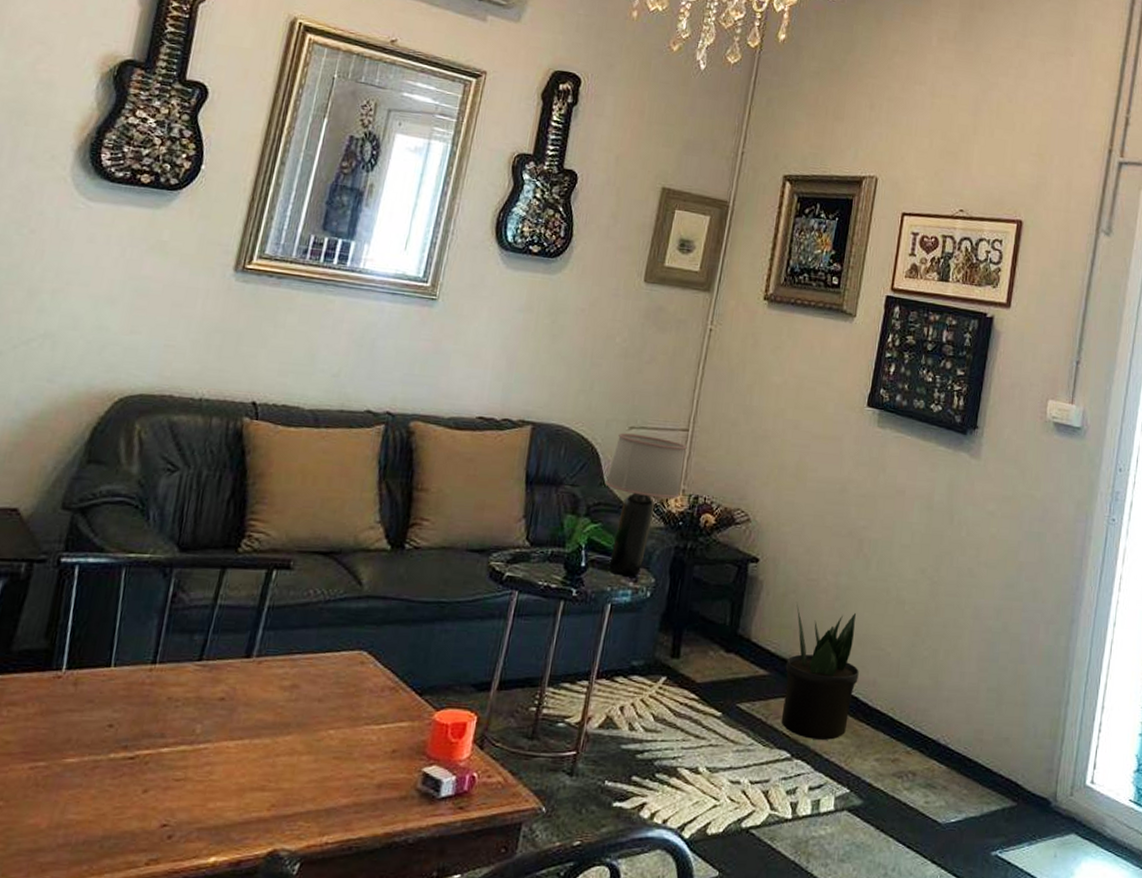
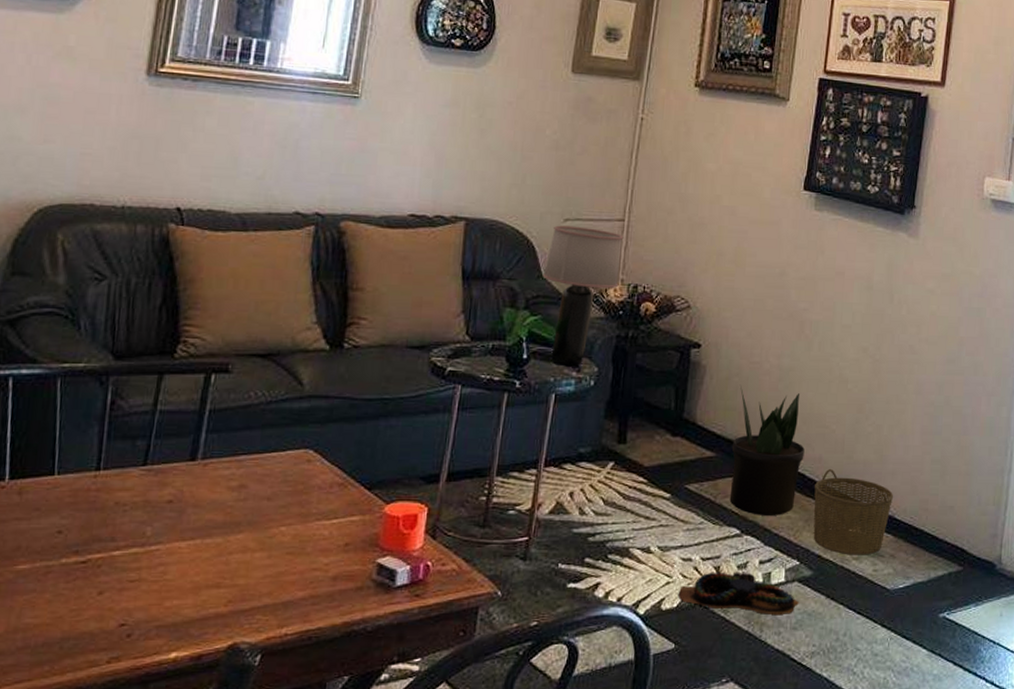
dog toy: none [725,796,848,845] -> present [679,570,799,614]
basket: none [864,692,948,786] -> present [813,468,894,555]

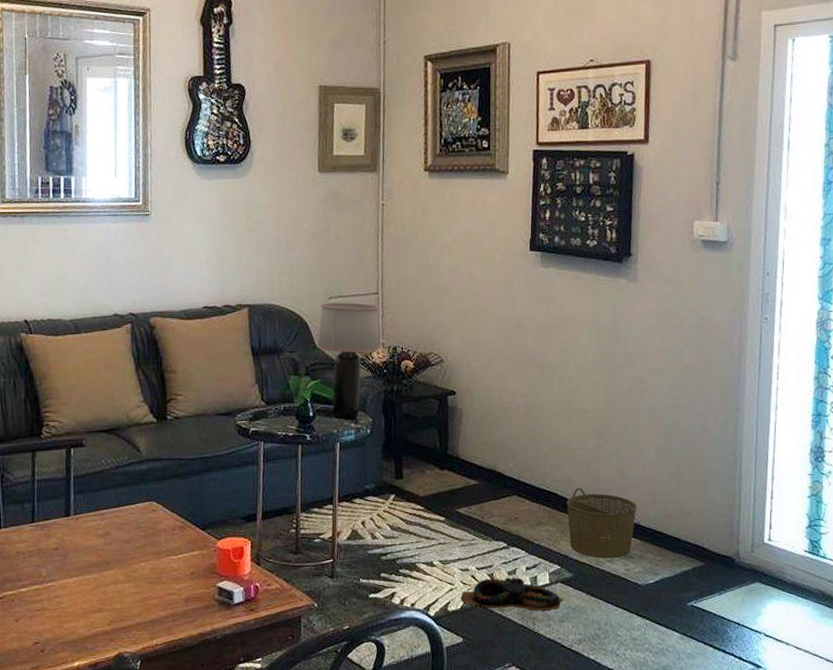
planter: present [729,386,805,515] -> none [492,423,555,530]

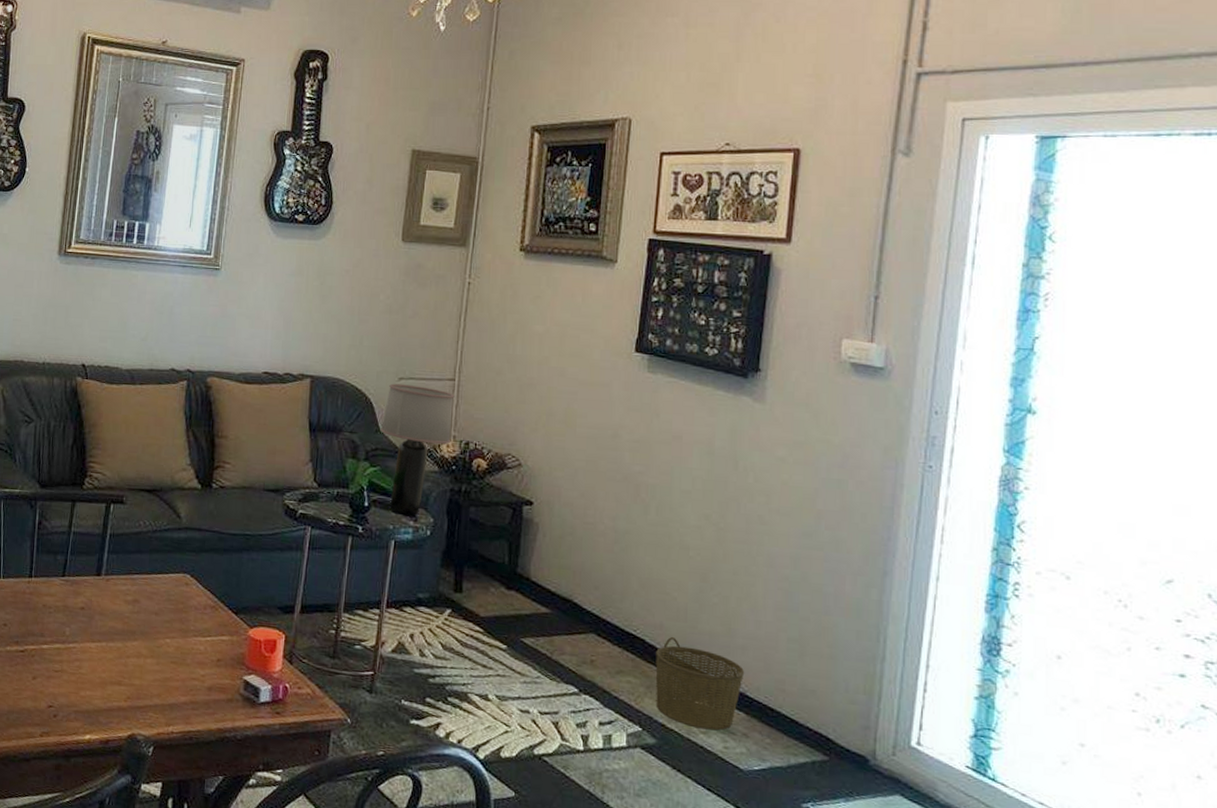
dog toy: present [461,576,564,611] -> none [518,726,642,780]

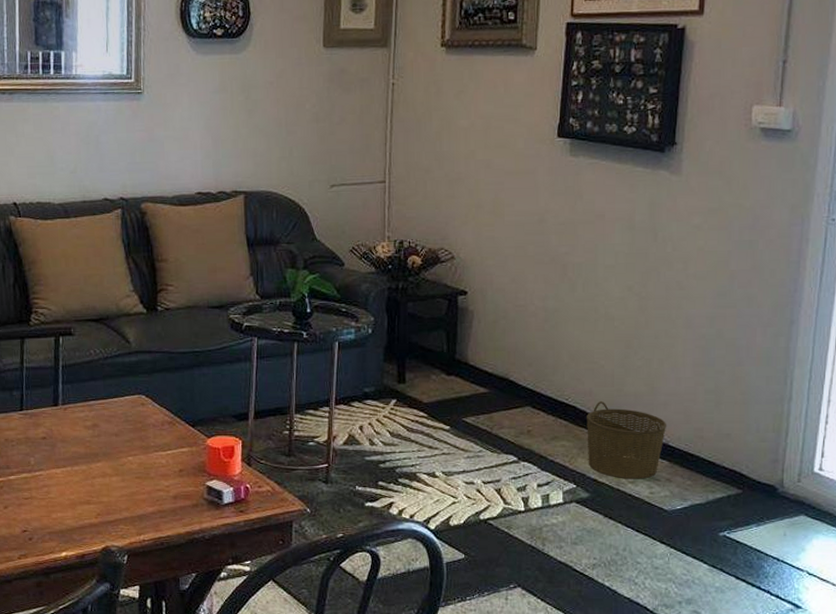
table lamp: present [380,383,455,516] -> none [316,191,386,317]

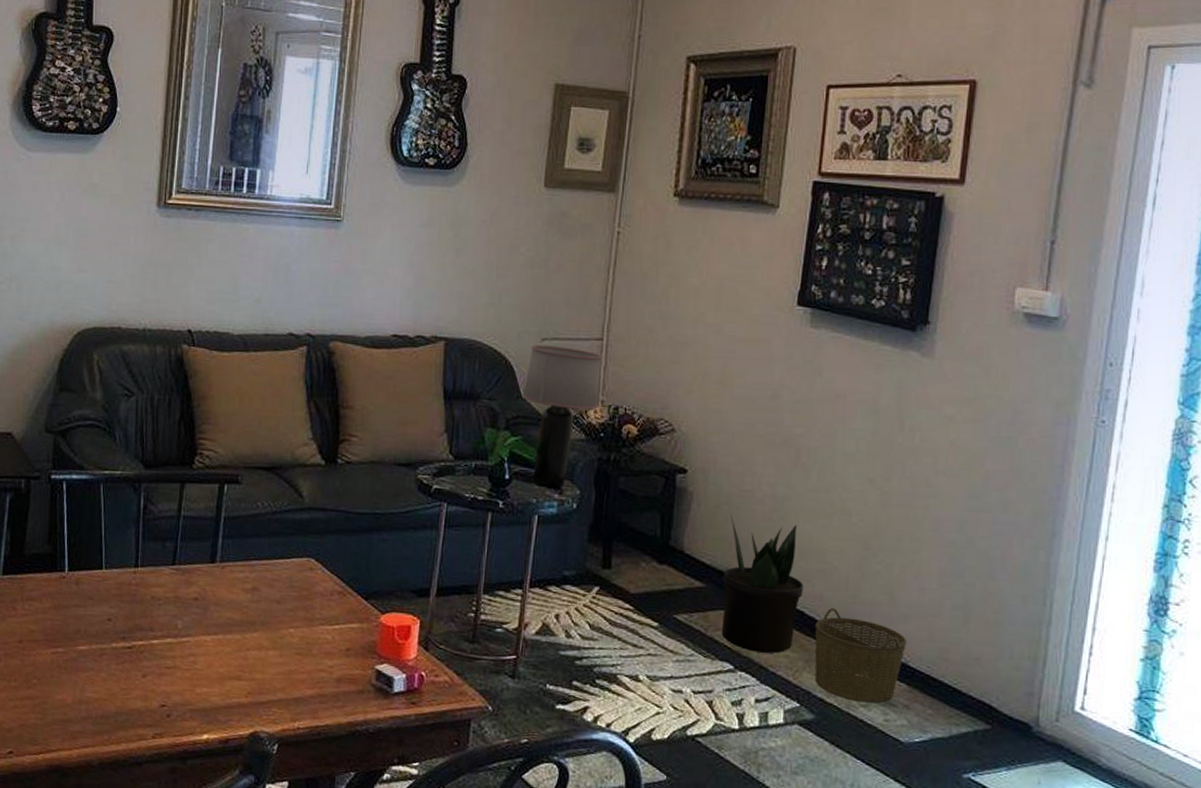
table lamp: none [316,191,386,317] -> present [521,345,603,488]
planter: none [503,327,574,444] -> present [721,514,803,653]

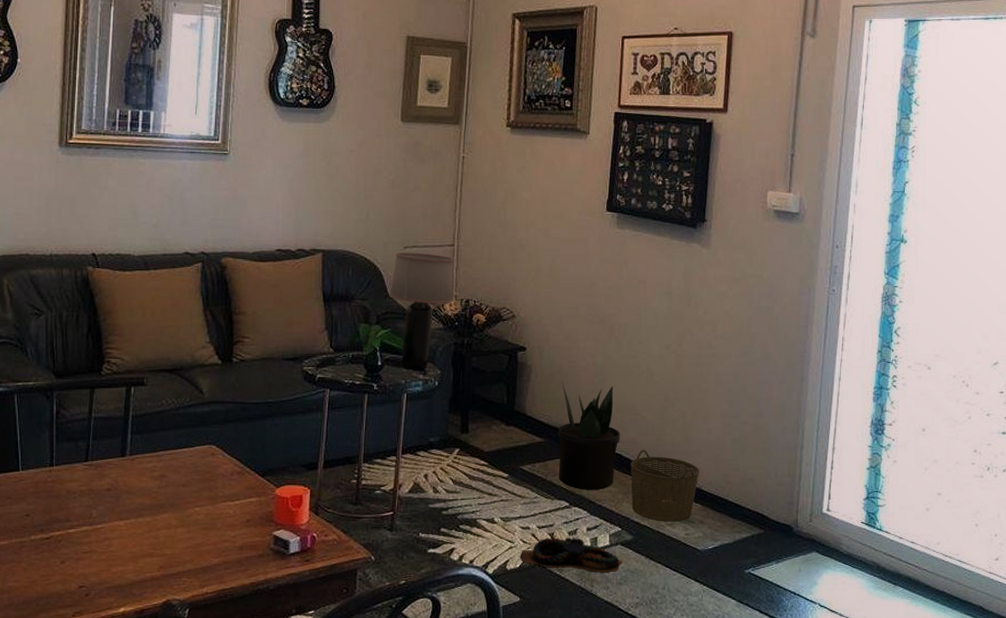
dog toy: none [670,706,800,757] -> present [521,536,623,572]

